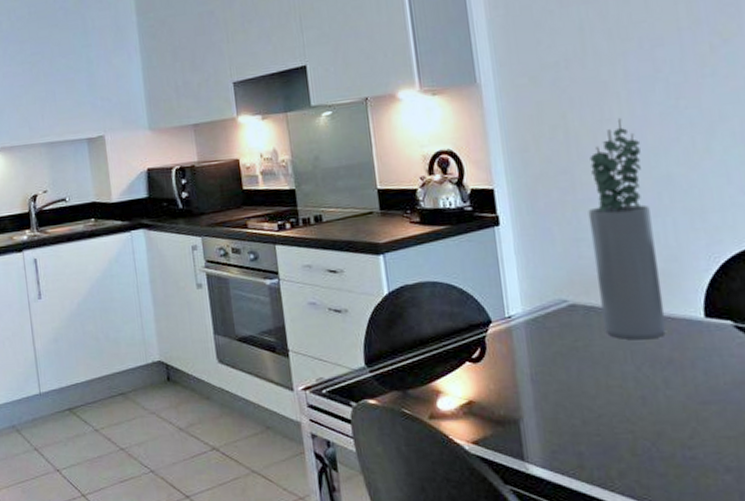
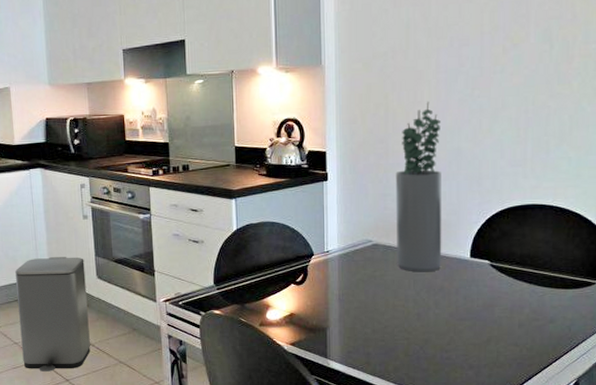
pedal bin: none [118,337,215,487] -> present [15,257,91,373]

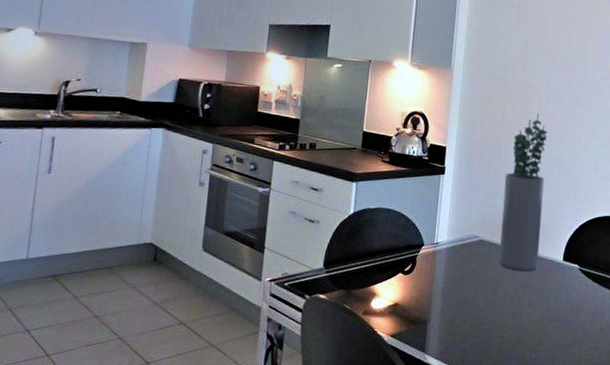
pedal bin: present [15,257,91,373] -> none [100,223,192,353]

